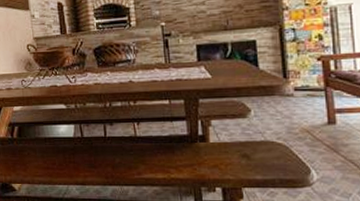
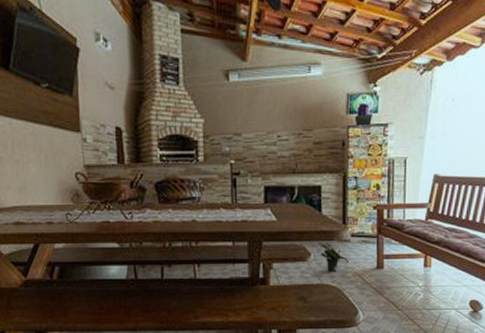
potted plant: none [258,97,295,128] -> present [318,242,349,272]

